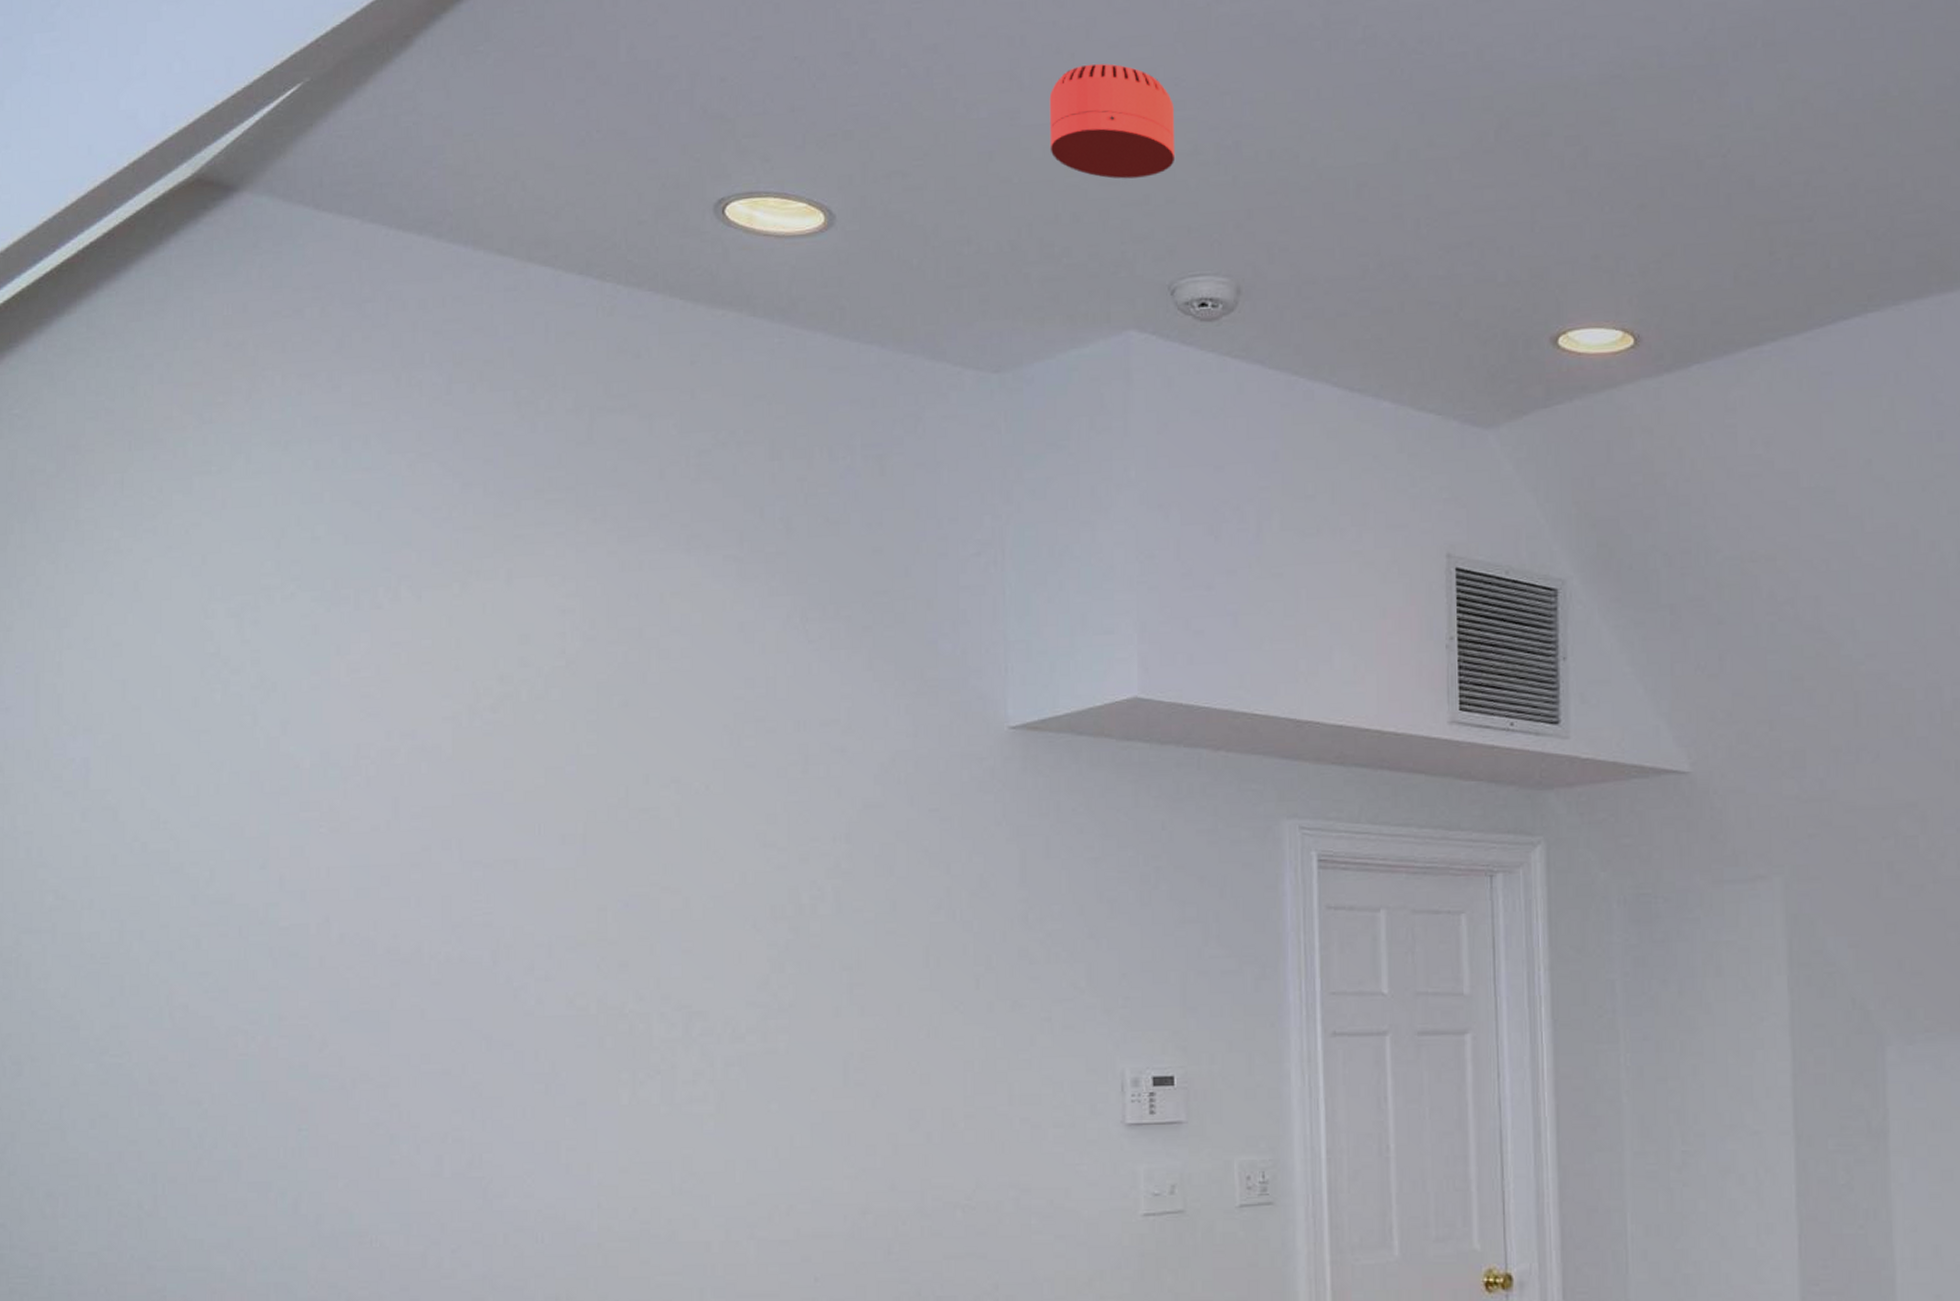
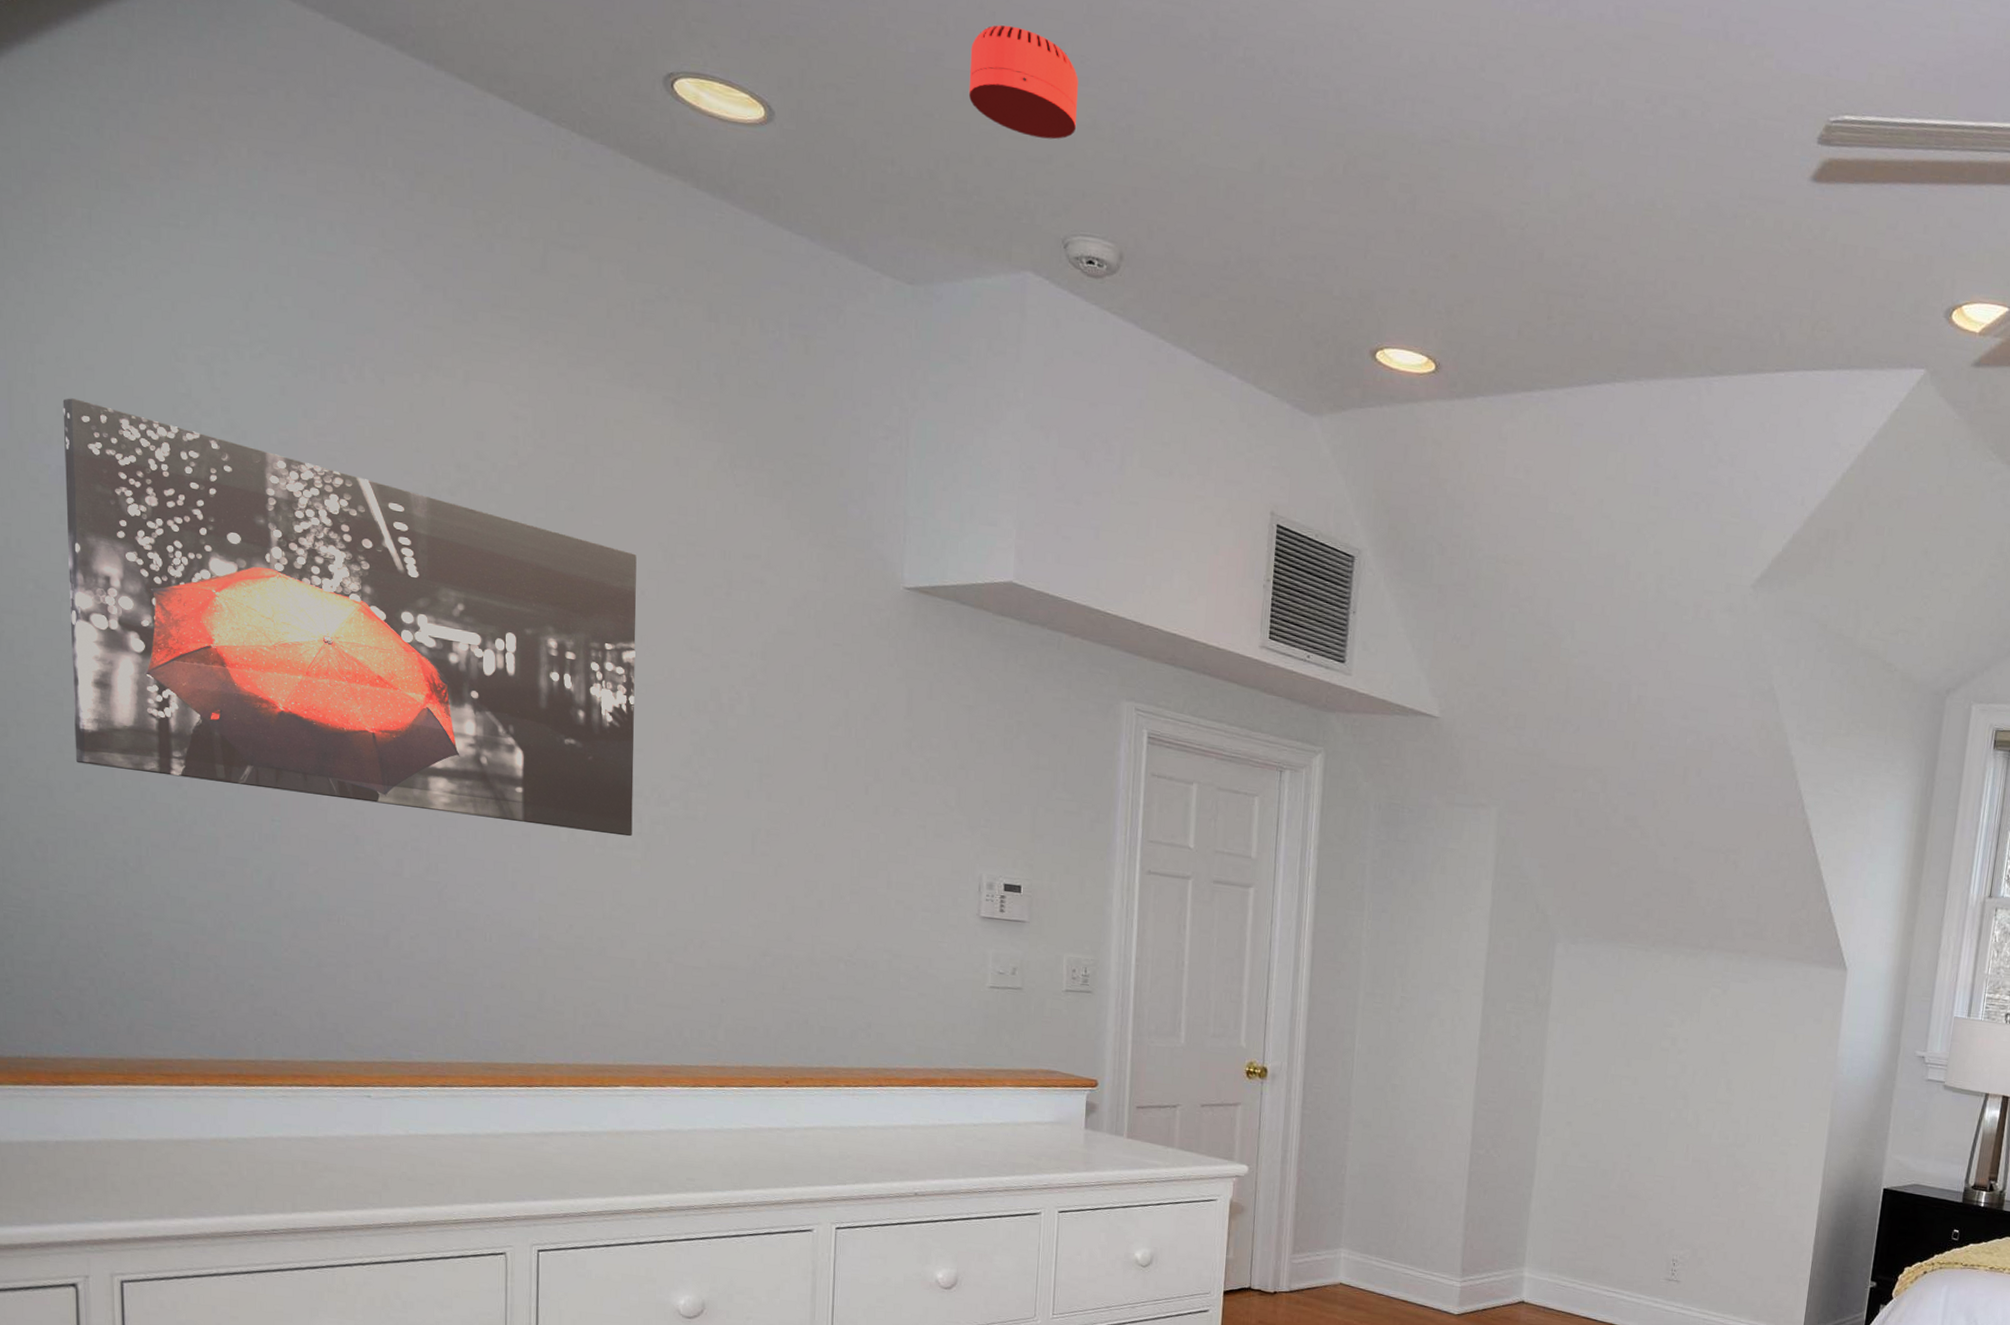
wall art: none [89,680,703,1095] -> present [62,398,637,837]

